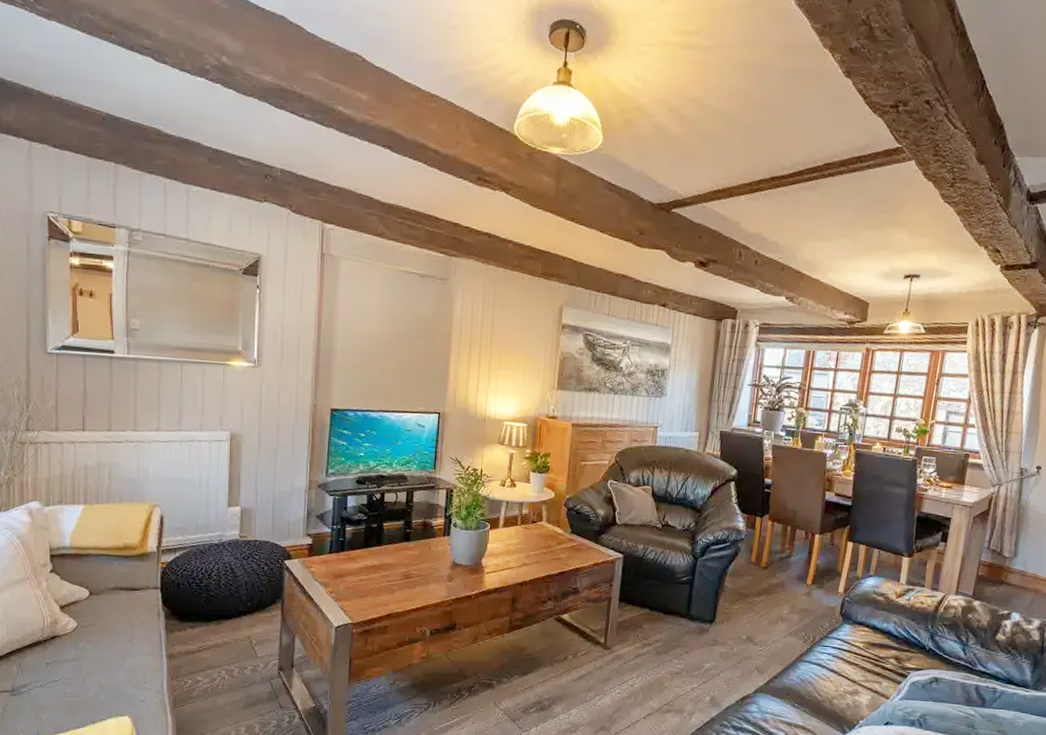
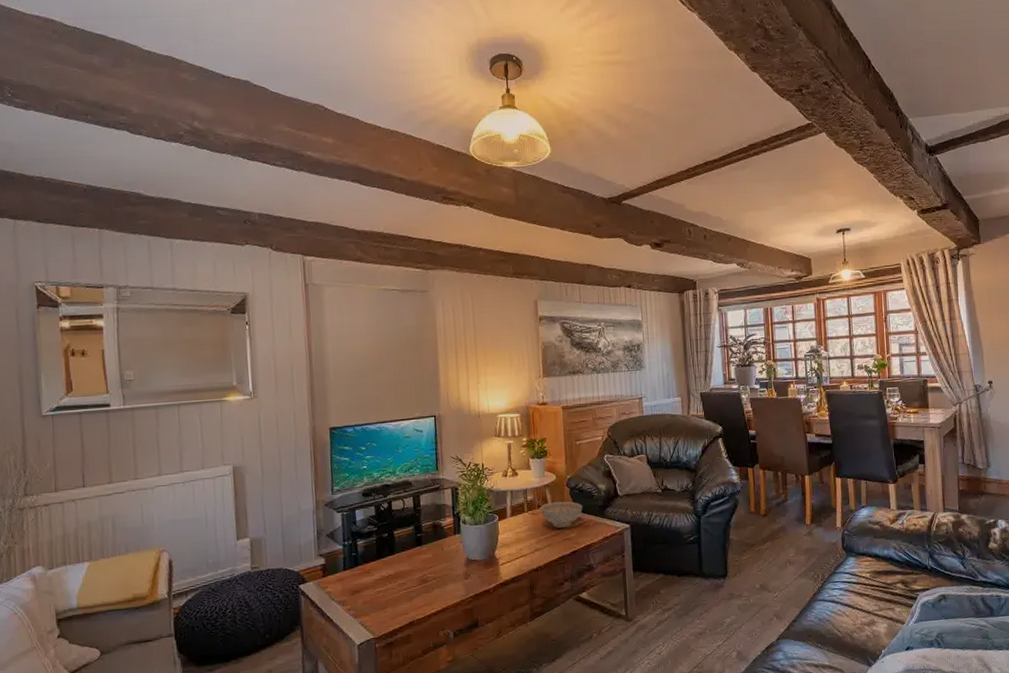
decorative bowl: none [534,519,577,548] -> present [540,501,582,529]

